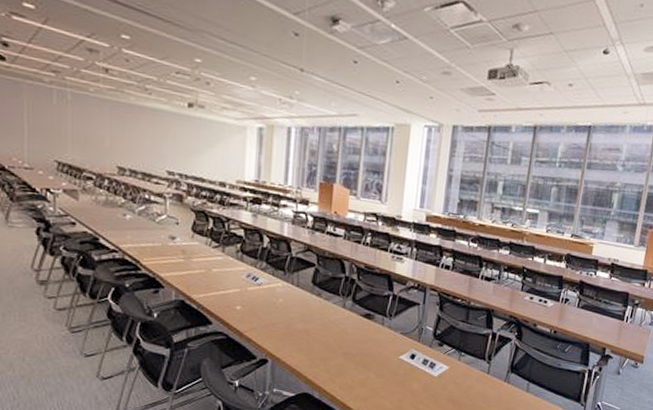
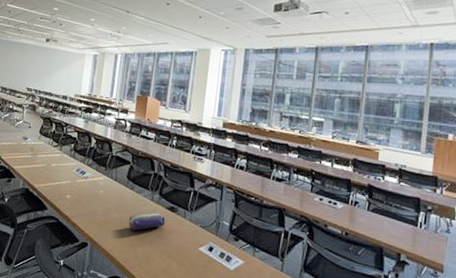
pencil case: none [316,320,360,342] -> present [128,212,165,231]

